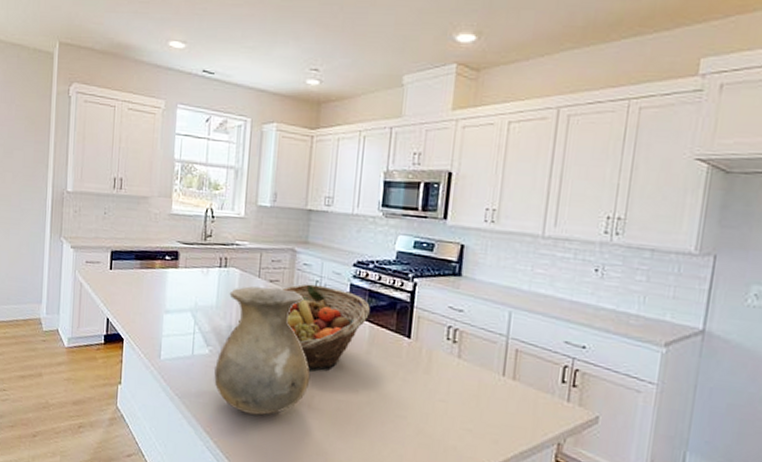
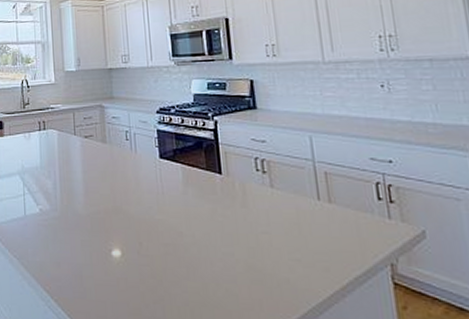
vase: present [214,286,311,416] -> none [46,142,136,268]
fruit basket: present [239,283,370,371] -> none [62,135,179,217]

